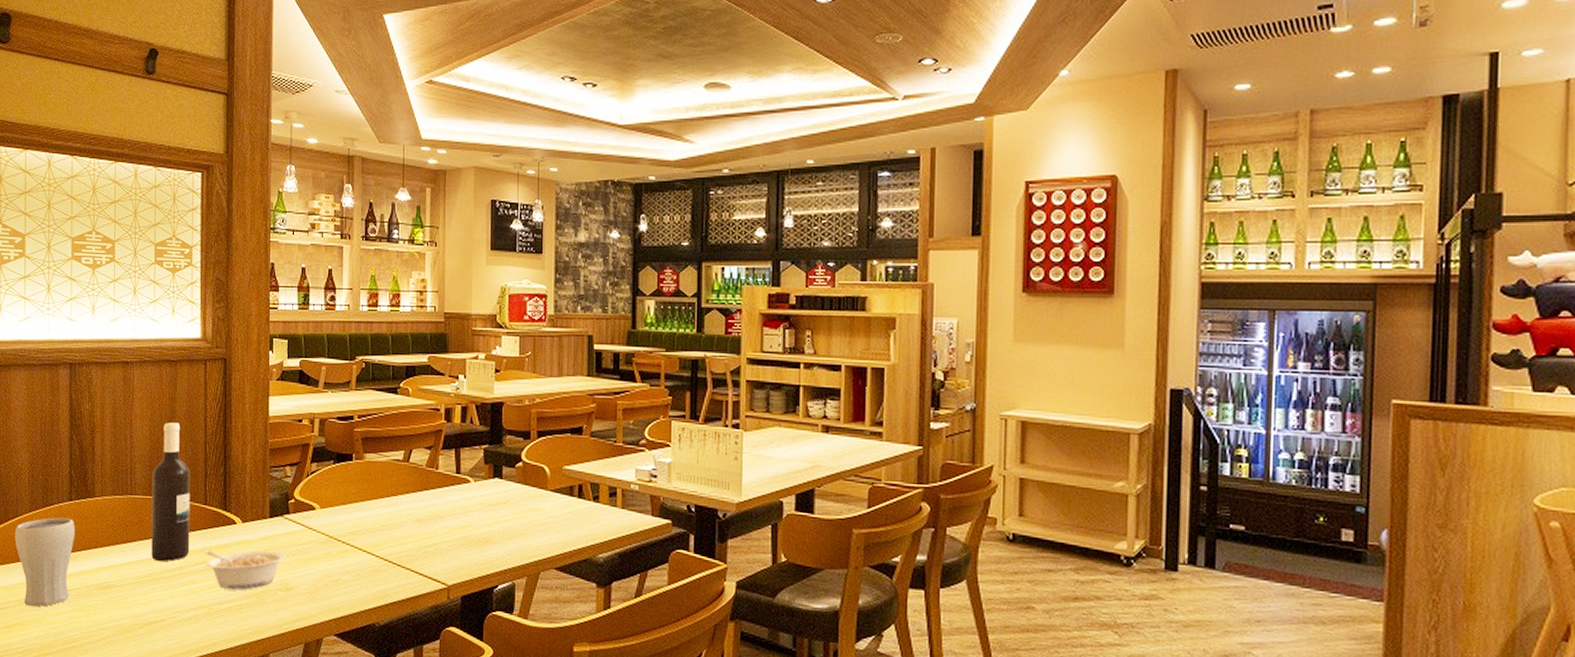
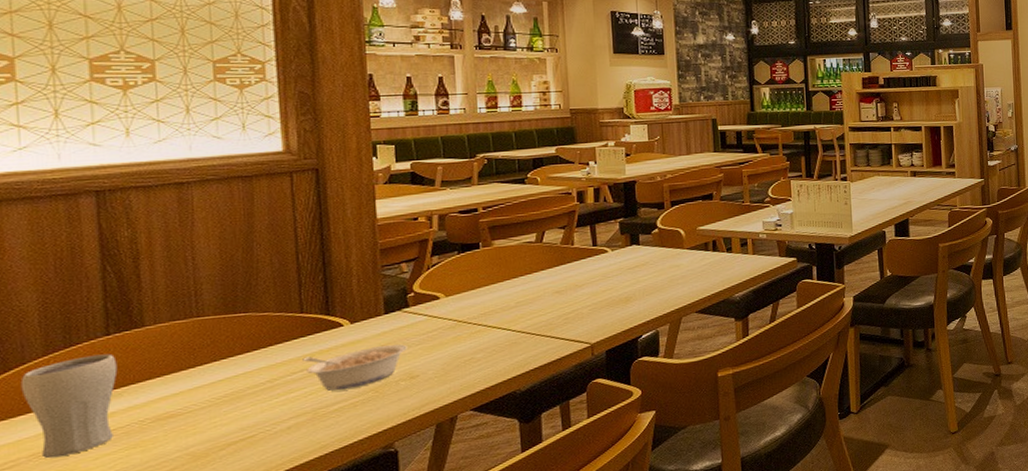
wine bottle: present [151,422,190,562] -> none [226,237,284,379]

